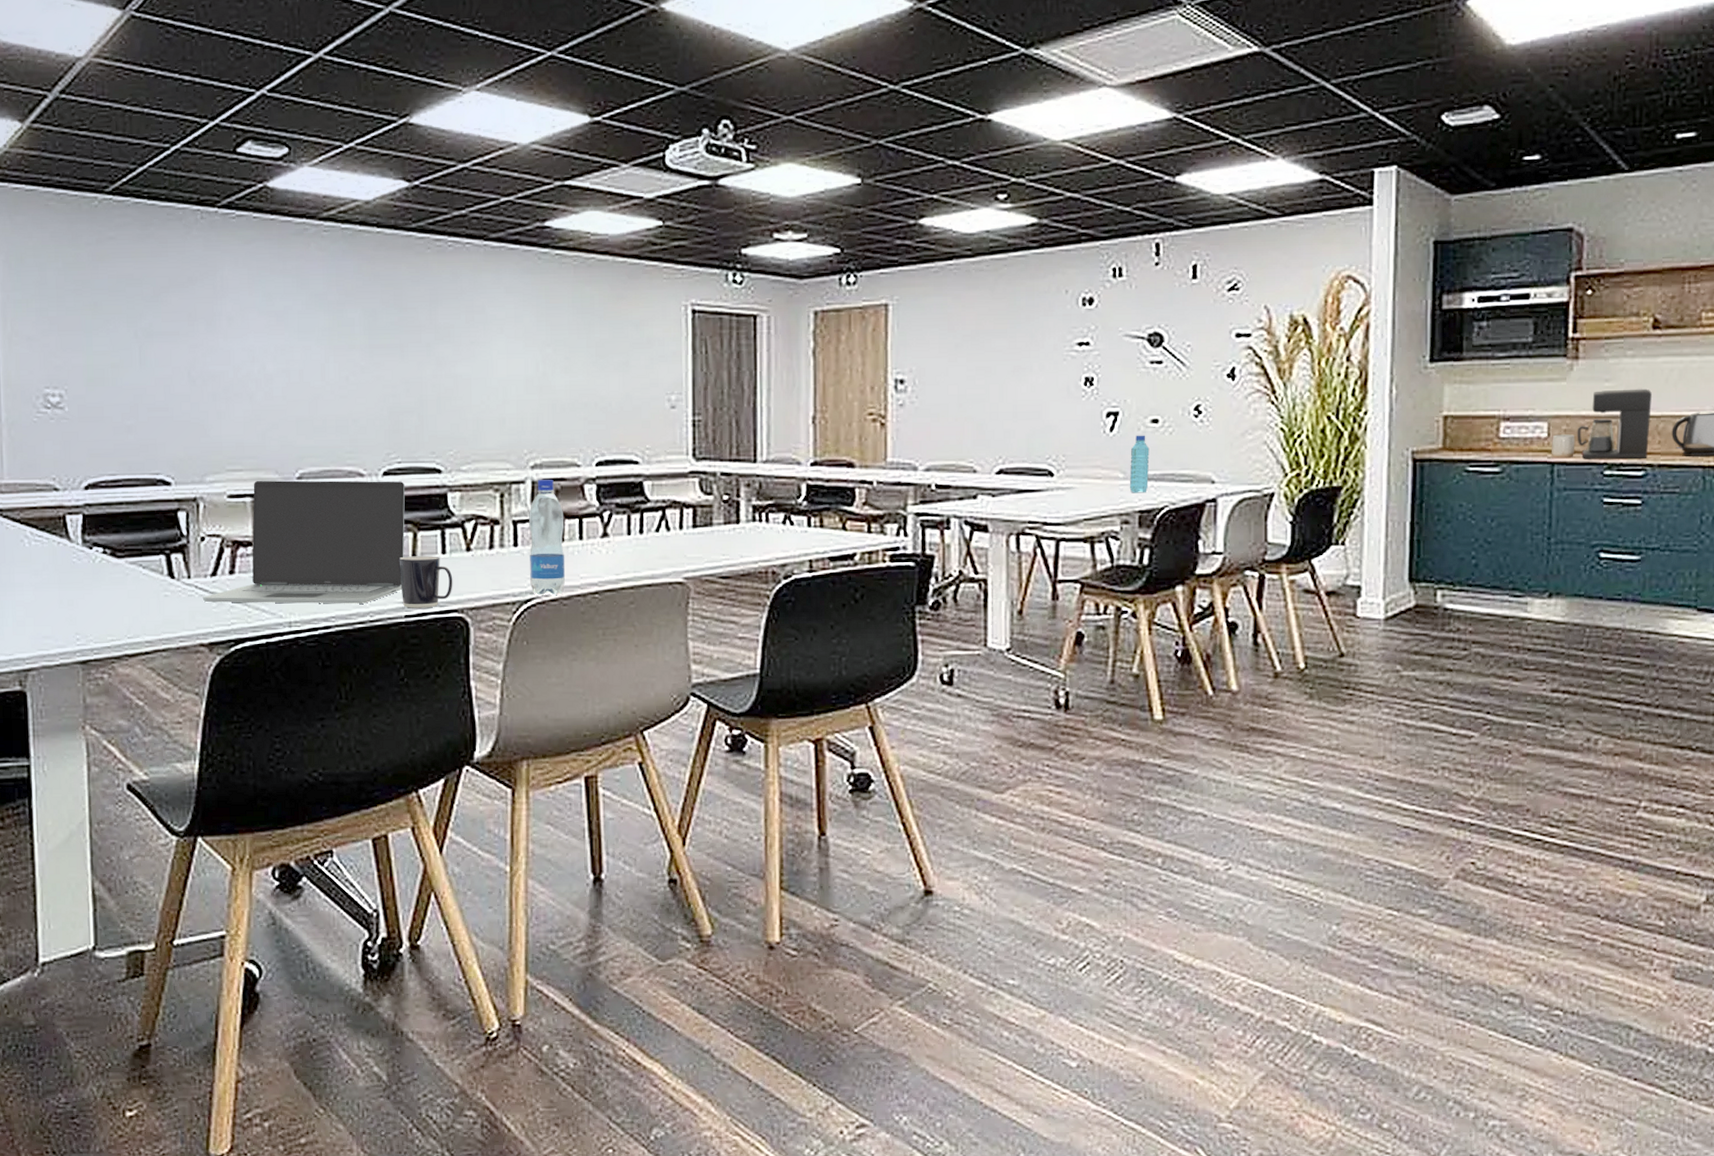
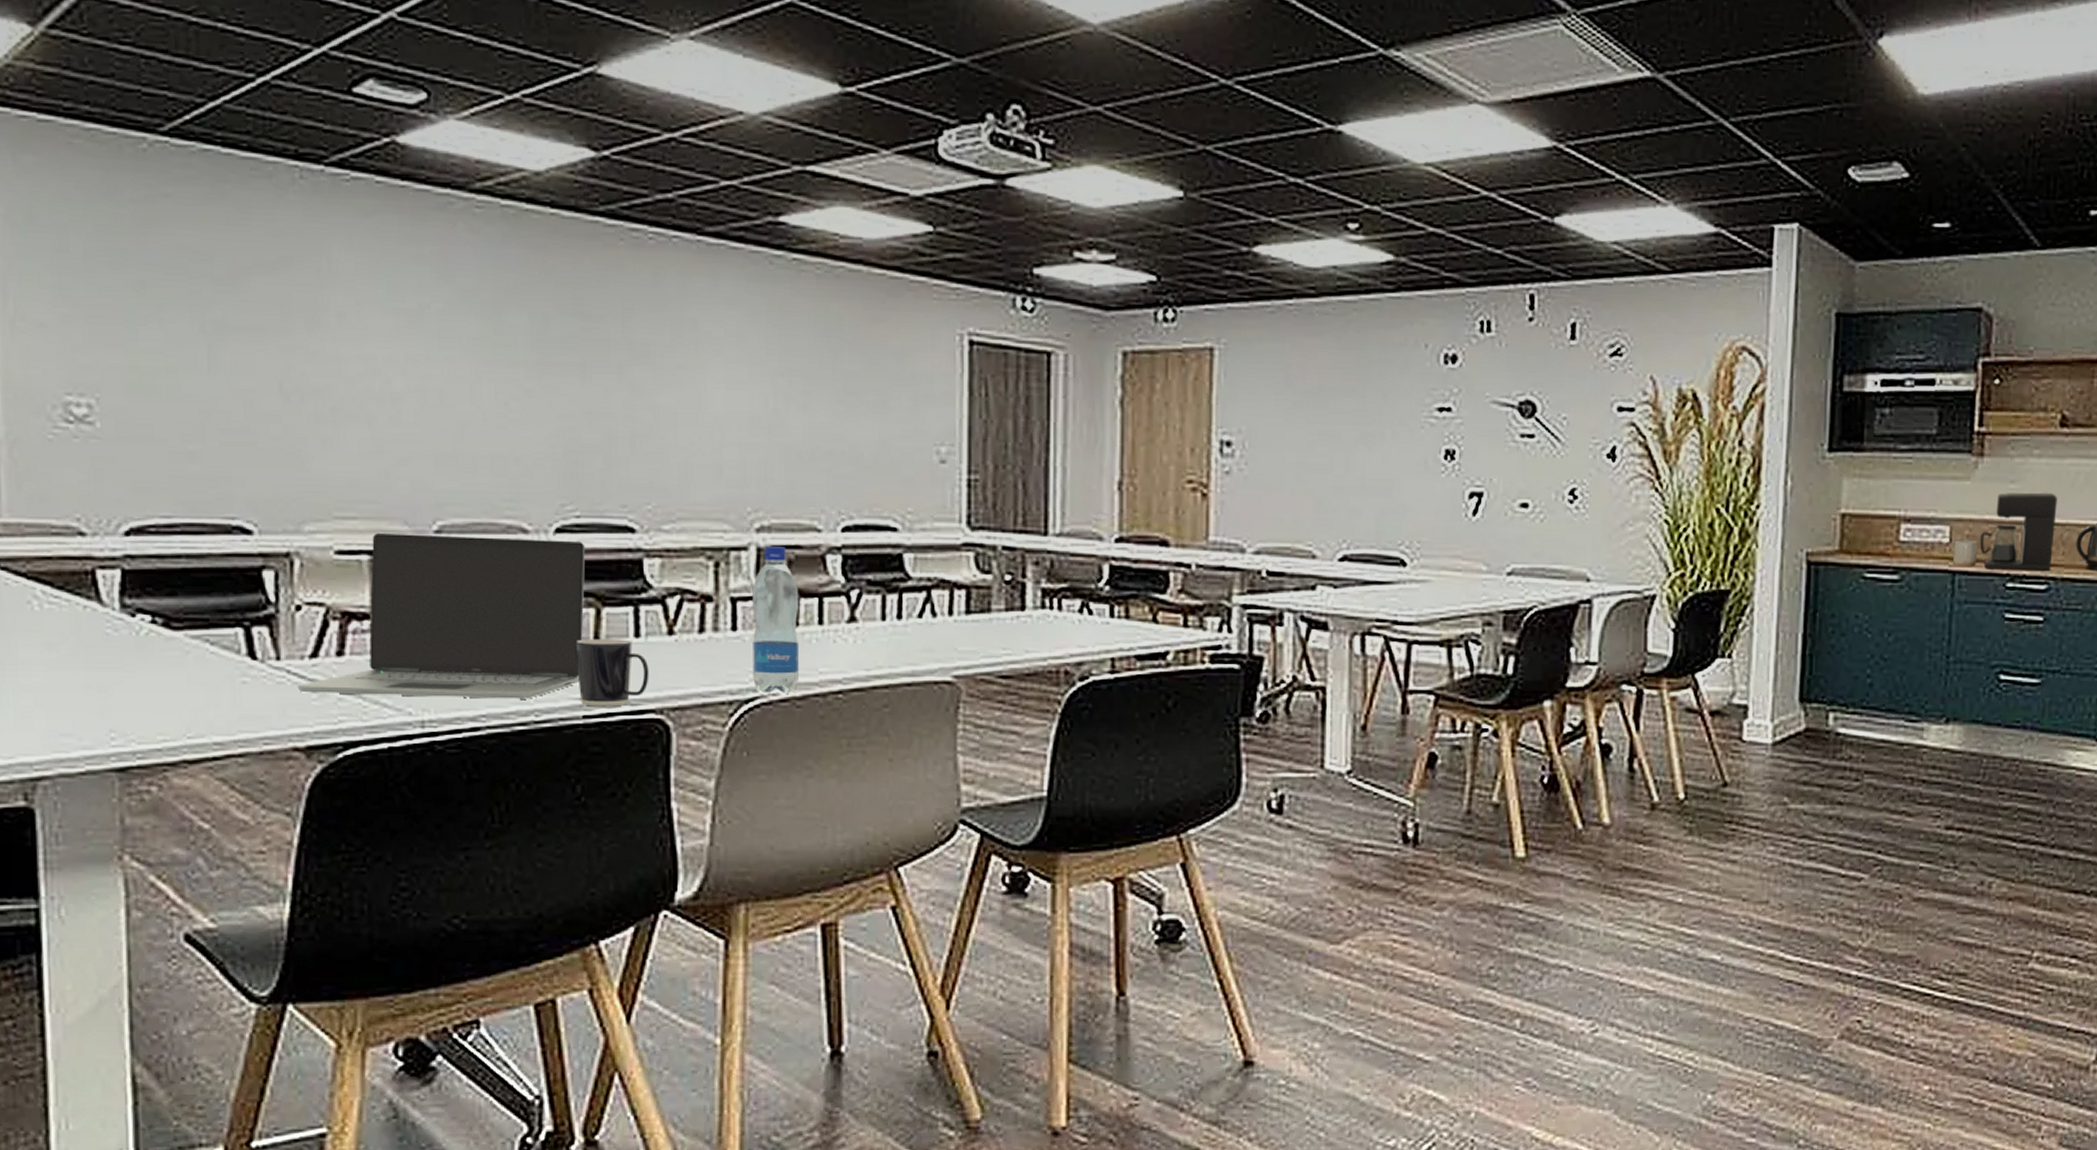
water bottle: present [1129,435,1150,493] -> none [1493,521,1517,590]

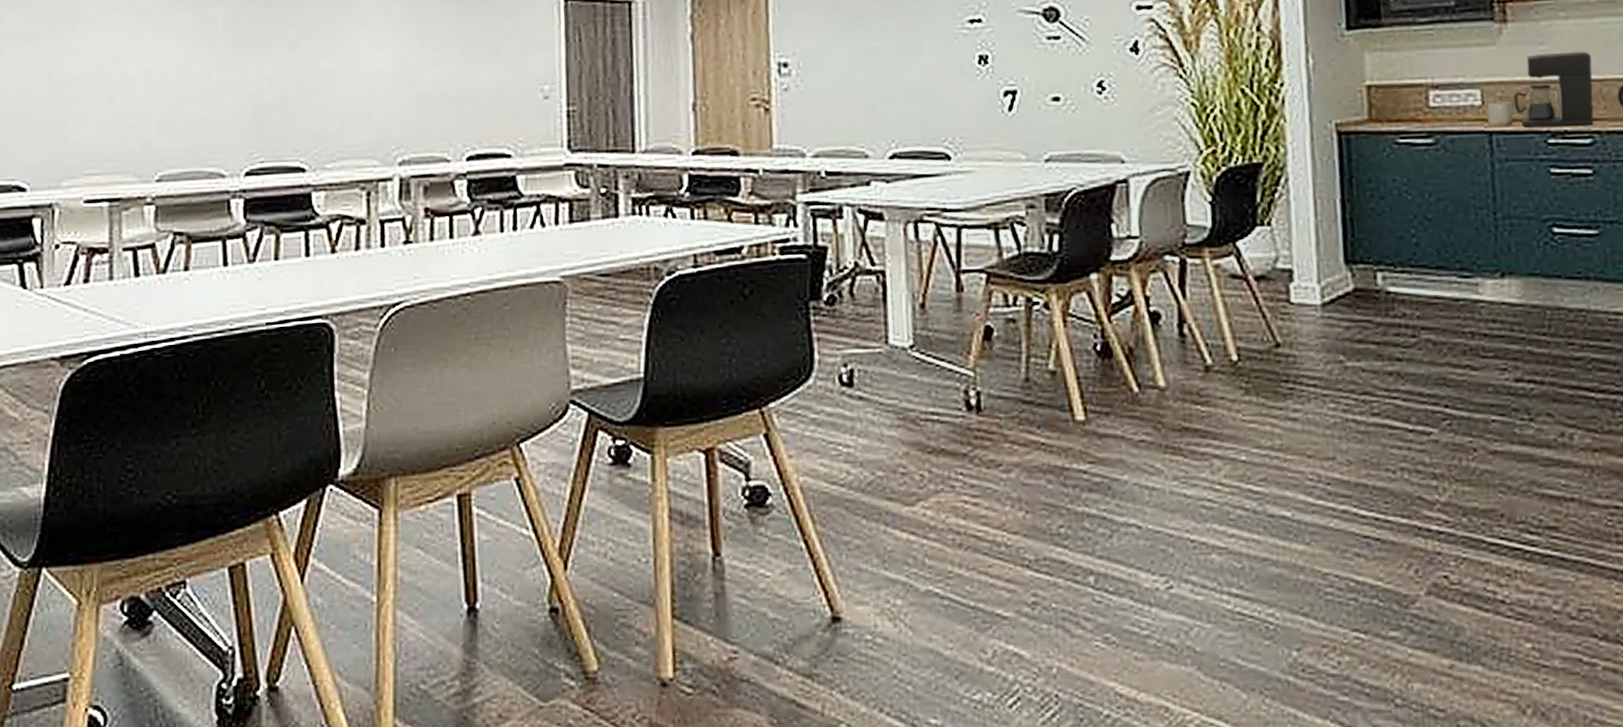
laptop: present [297,533,586,699] -> none [55,181,268,314]
mug: present [574,639,649,707] -> none [259,259,317,315]
bottle: present [752,547,800,695] -> none [396,176,436,300]

